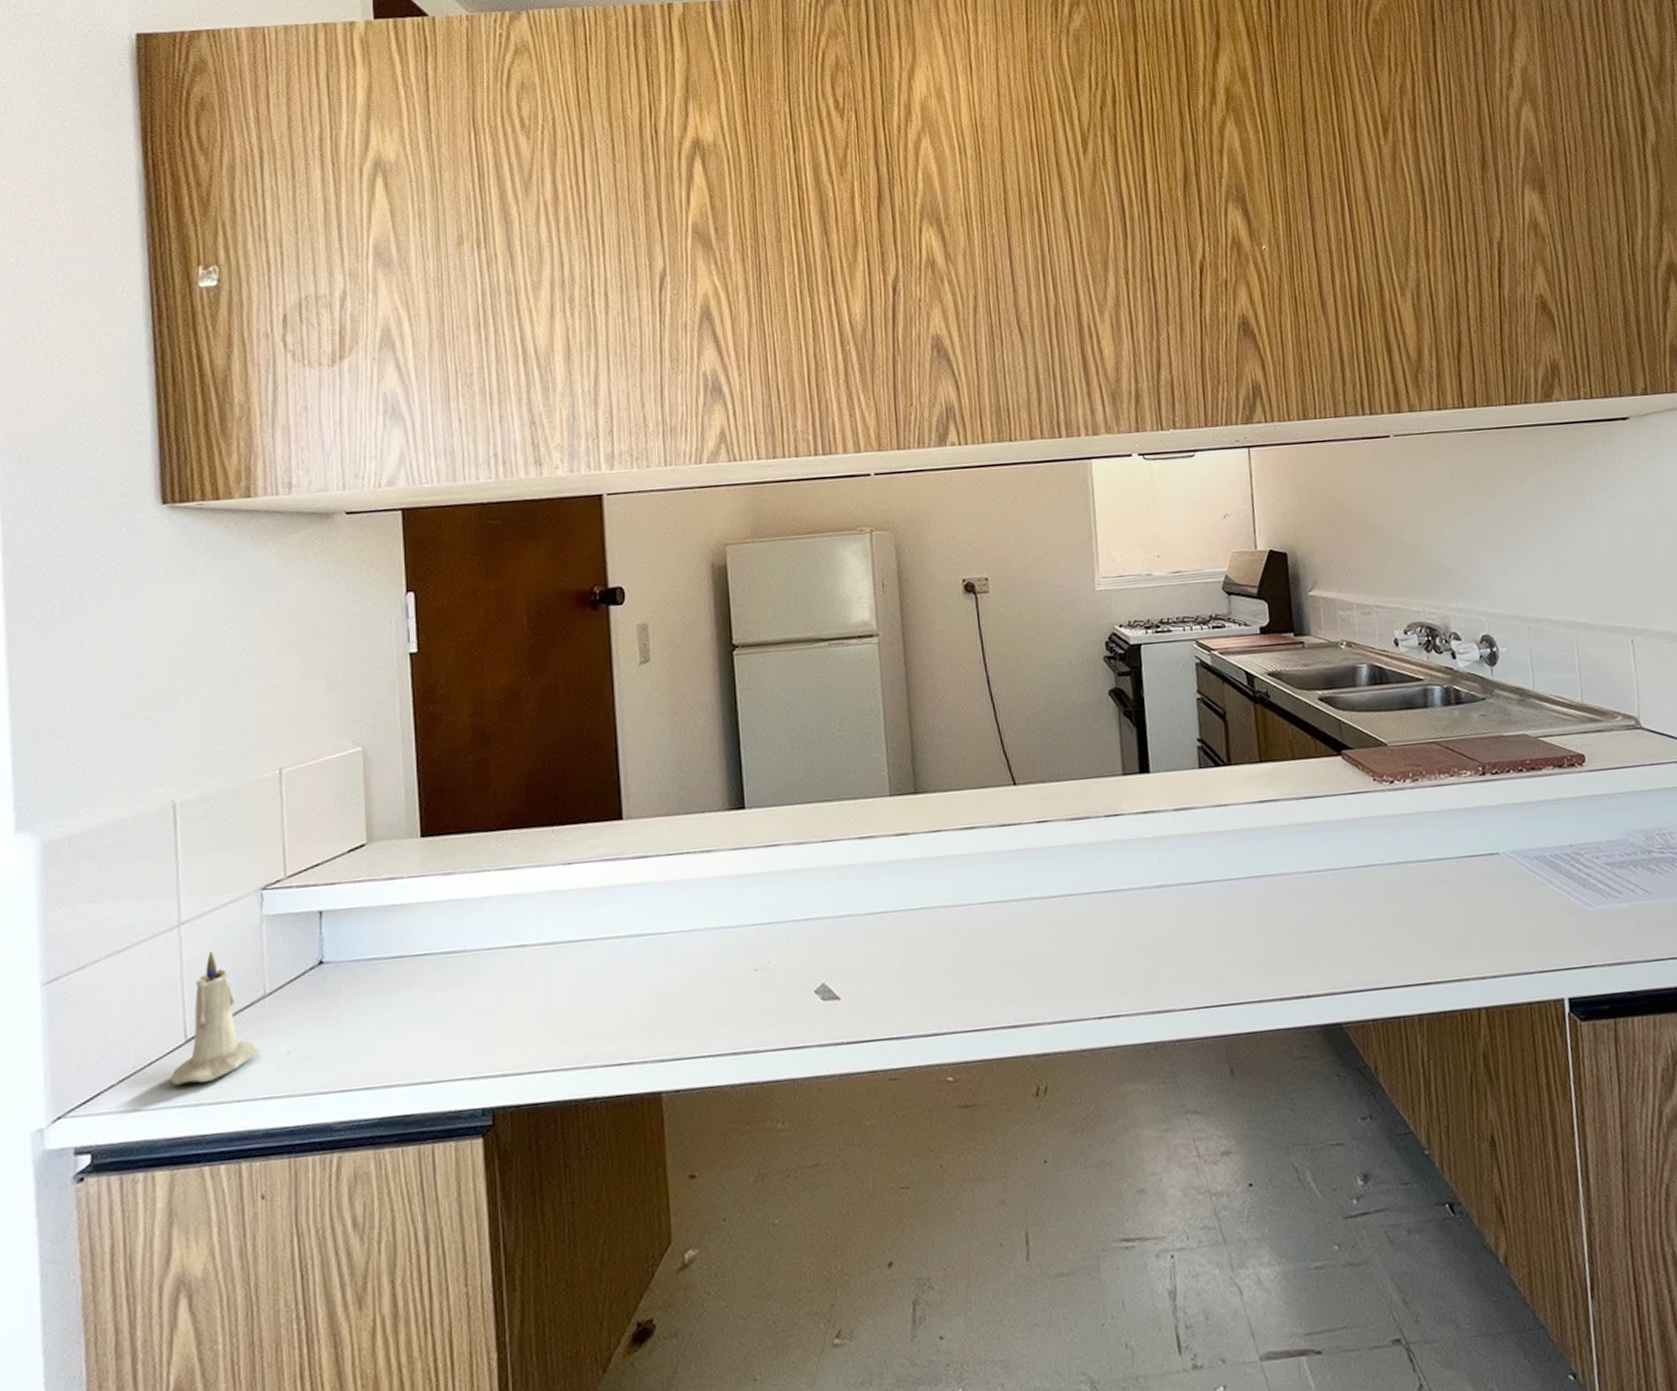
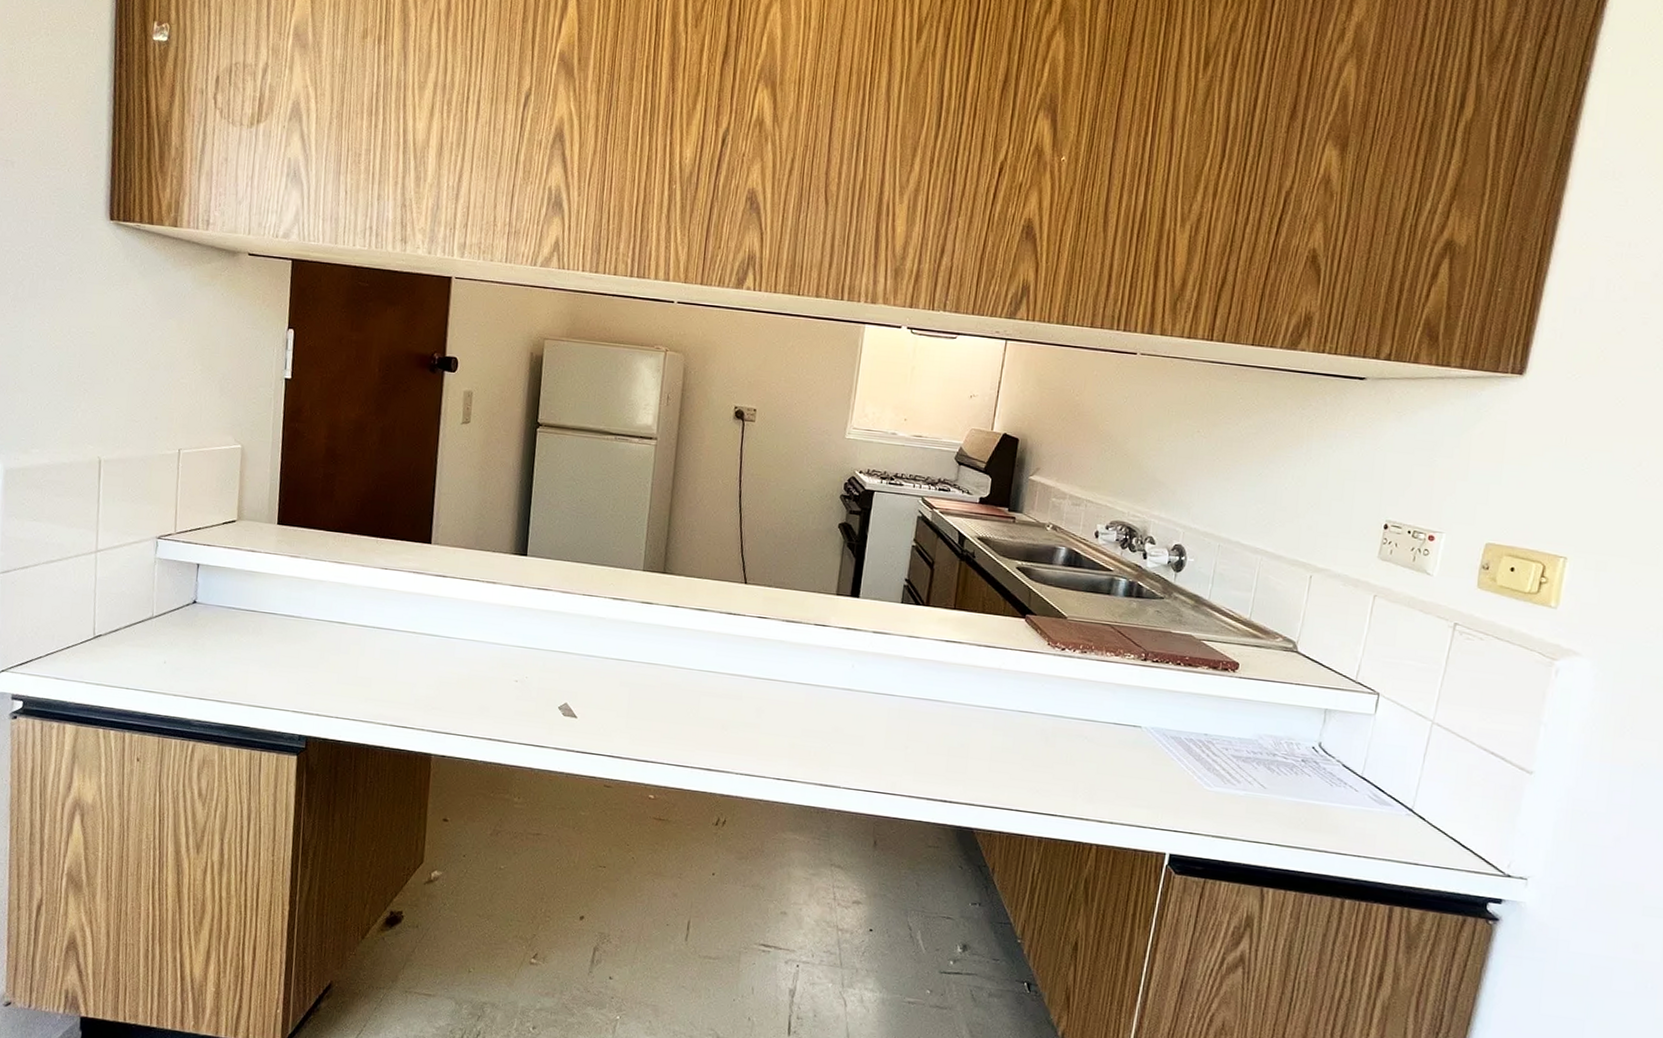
candle: present [170,951,260,1085] -> none [81,576,146,670]

